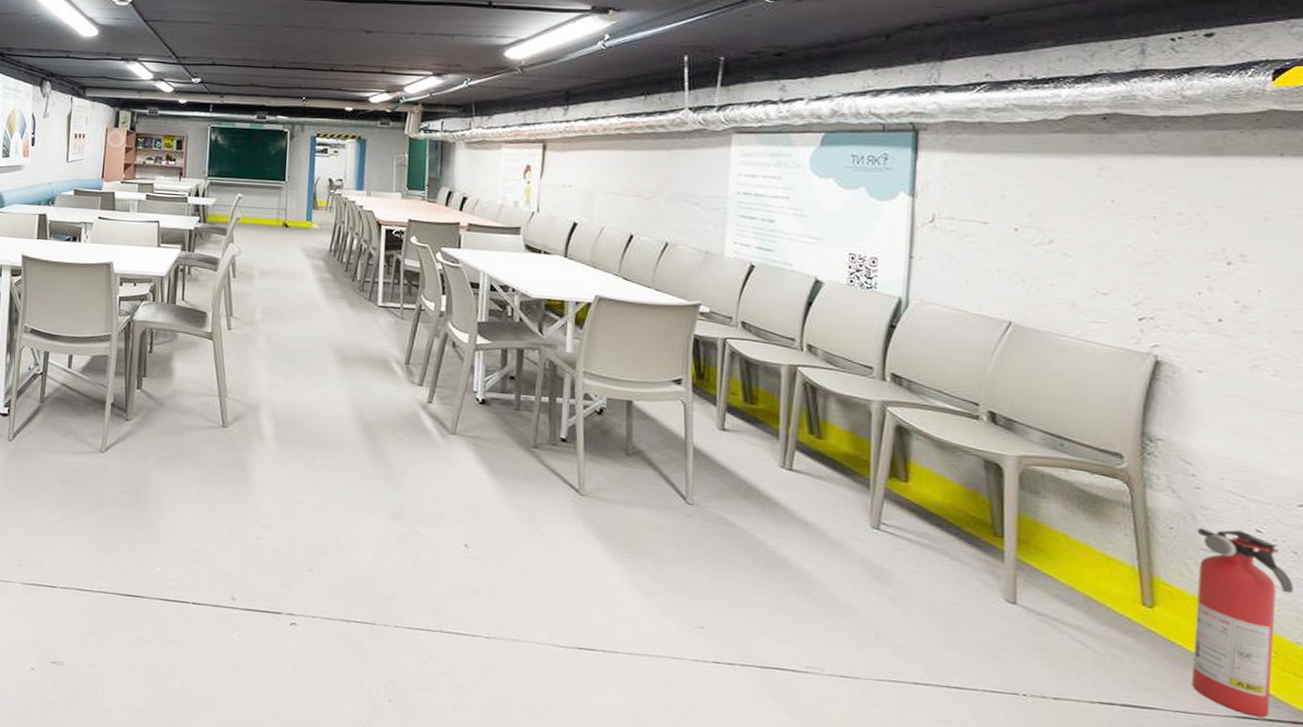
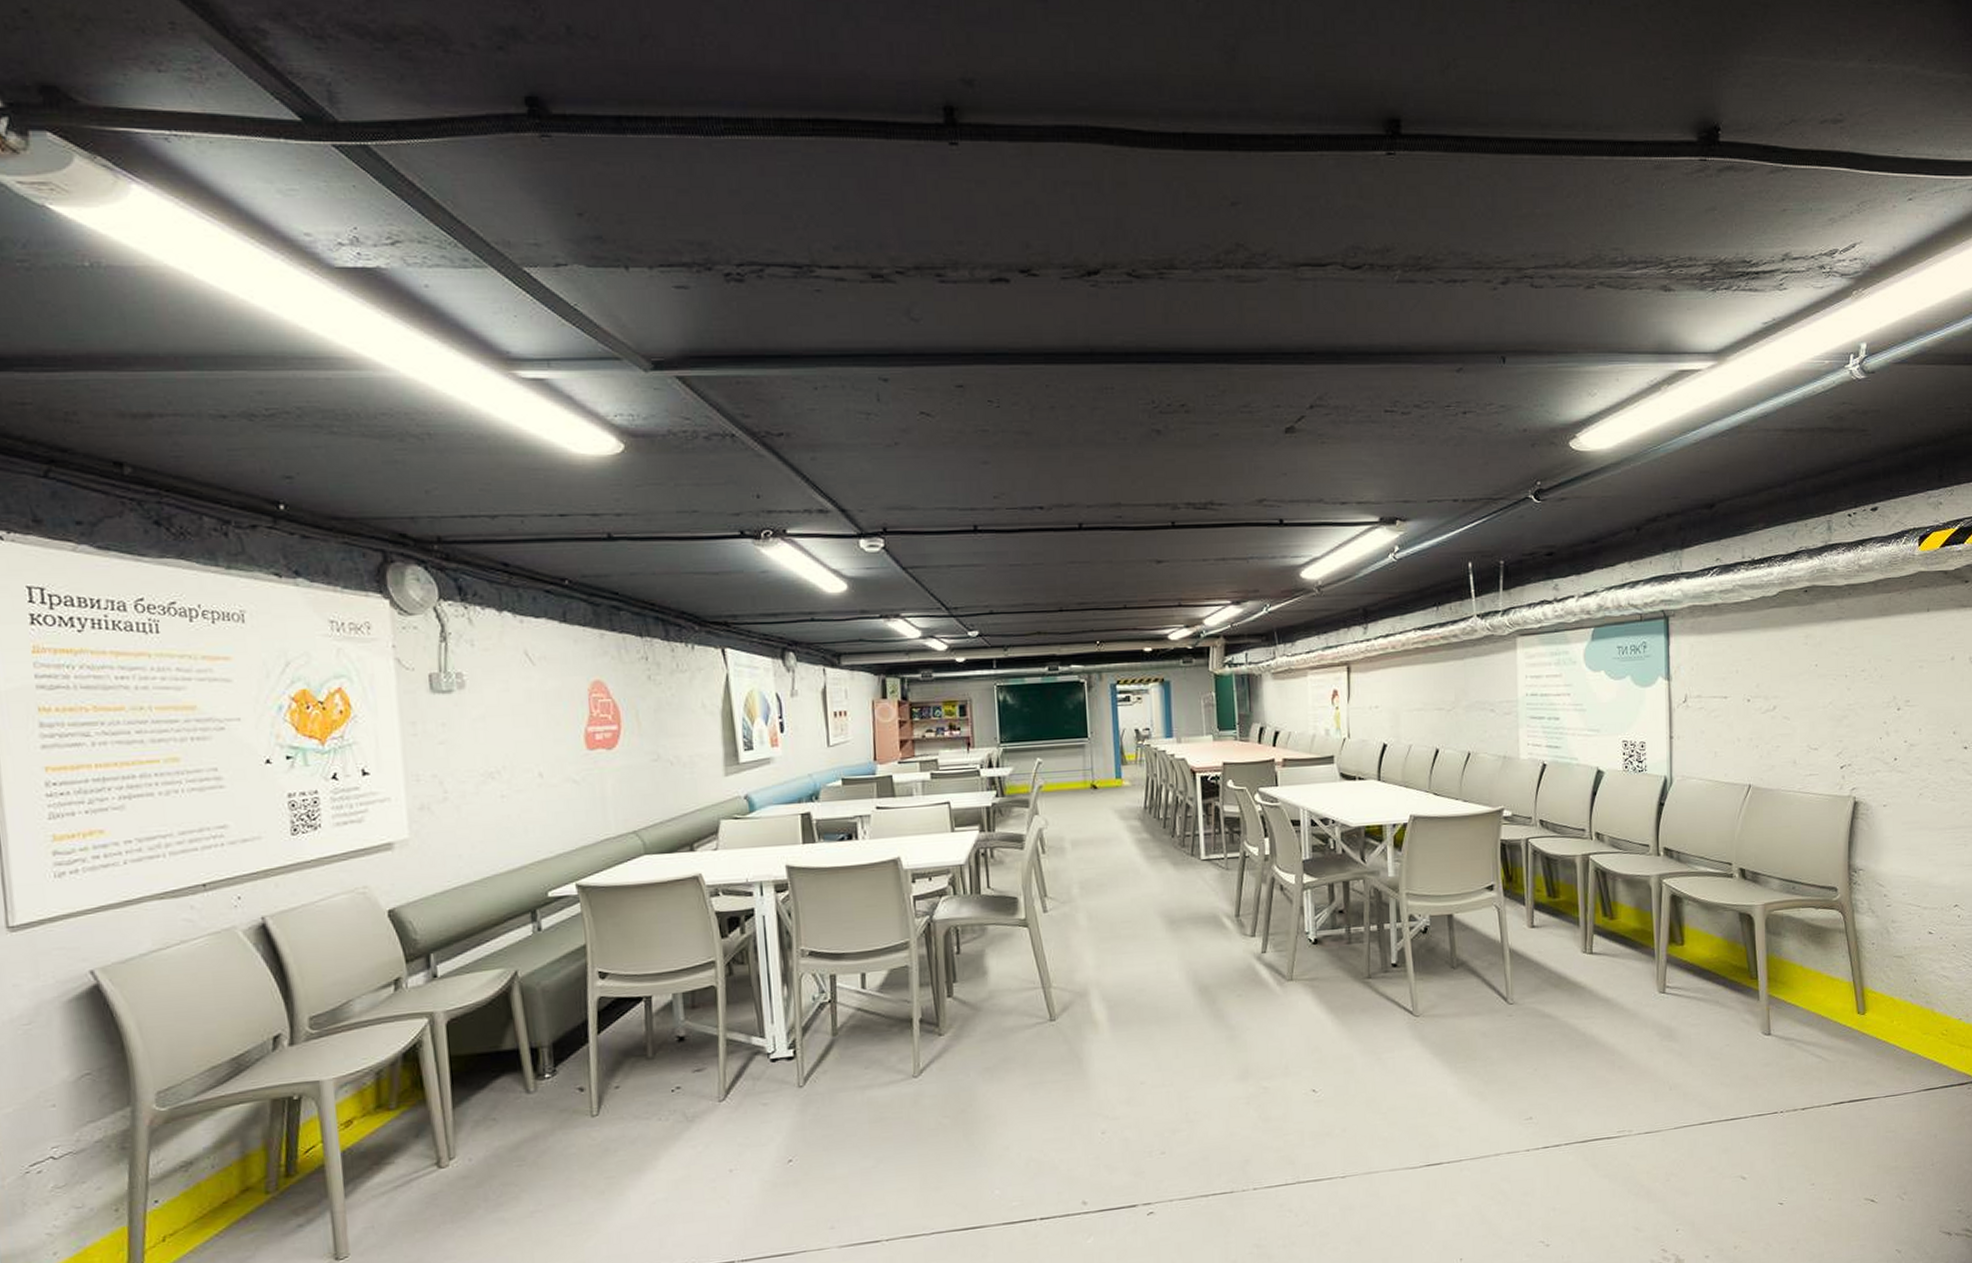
fire extinguisher: present [1192,528,1294,718] -> none [1890,935,1955,1087]

